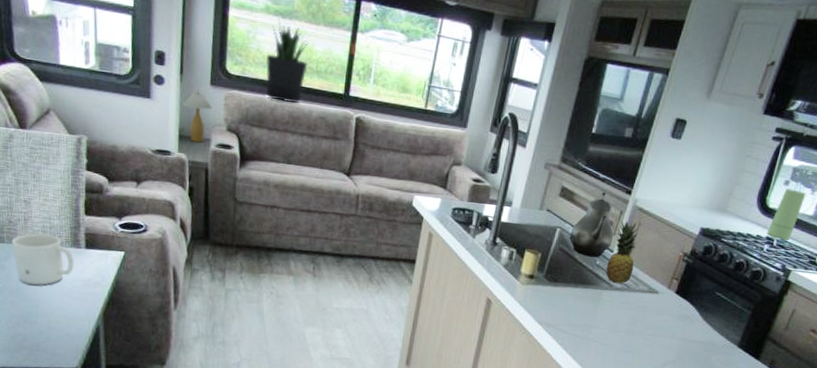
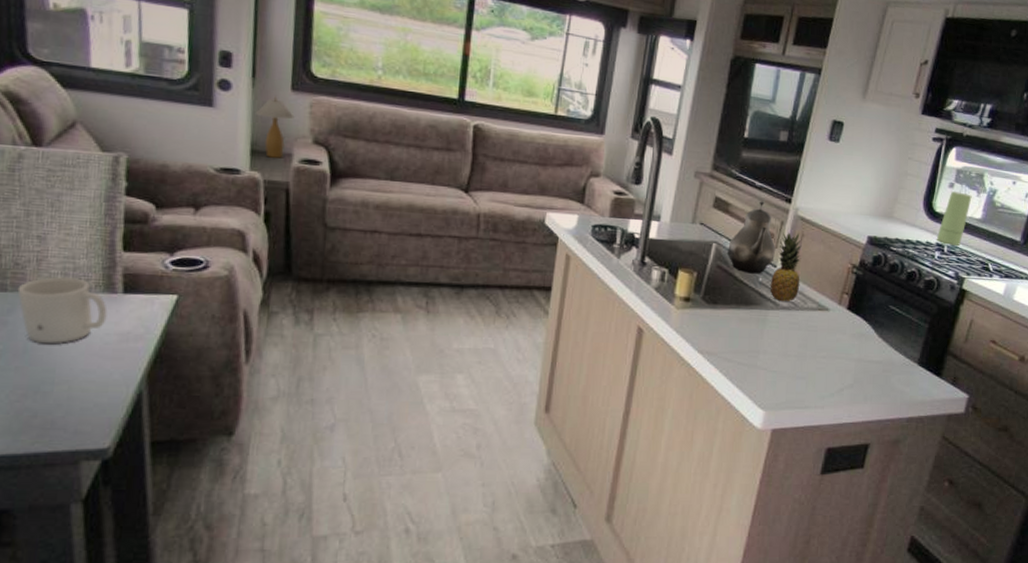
planter: present [265,19,309,103] -> none [361,15,413,110]

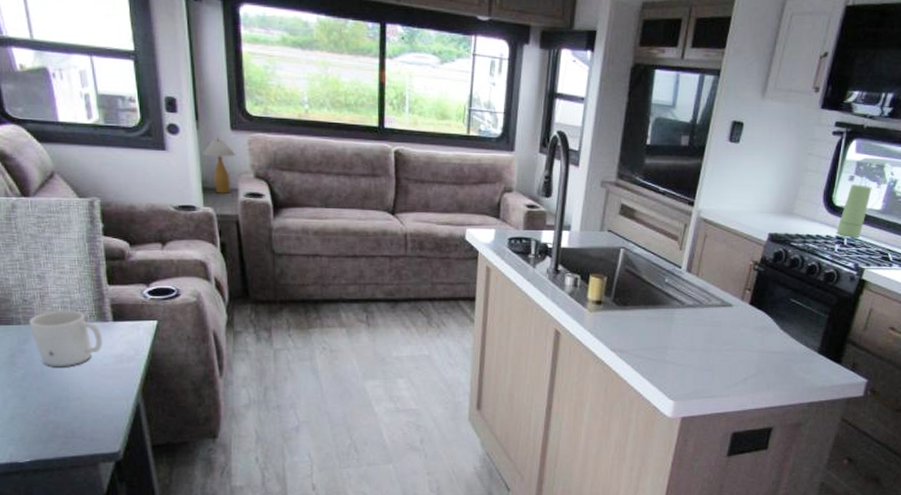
teapot: present [728,200,776,274] -> none [635,204,681,276]
fruit: present [769,232,802,301] -> none [675,234,705,300]

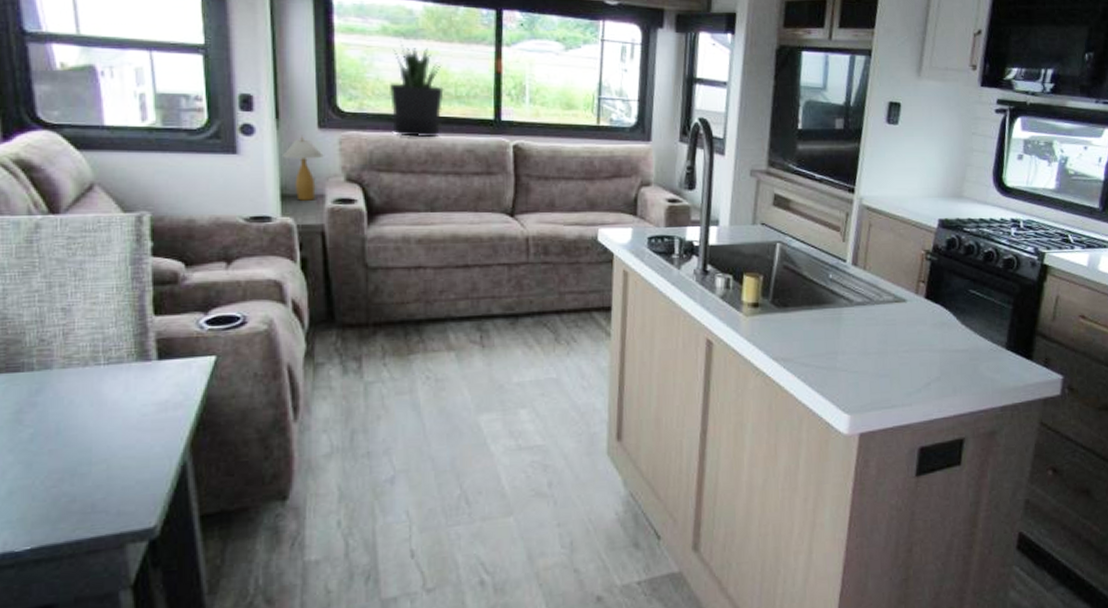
mug: present [28,310,103,367] -> none [45,348,142,423]
planter: none [290,51,336,142] -> present [390,41,444,138]
canister: present [836,183,872,238] -> none [1010,162,1043,220]

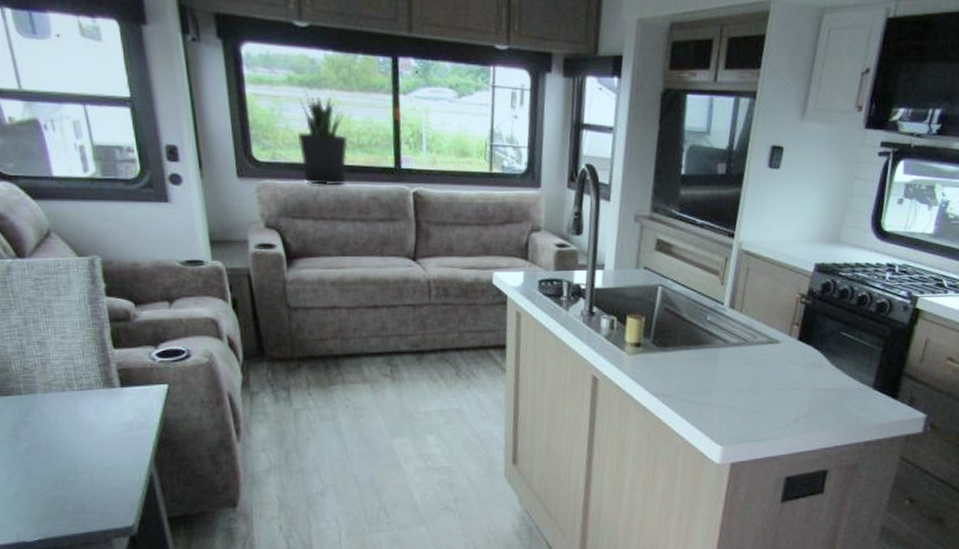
table lamp: present [283,136,324,201] -> none [209,185,244,246]

